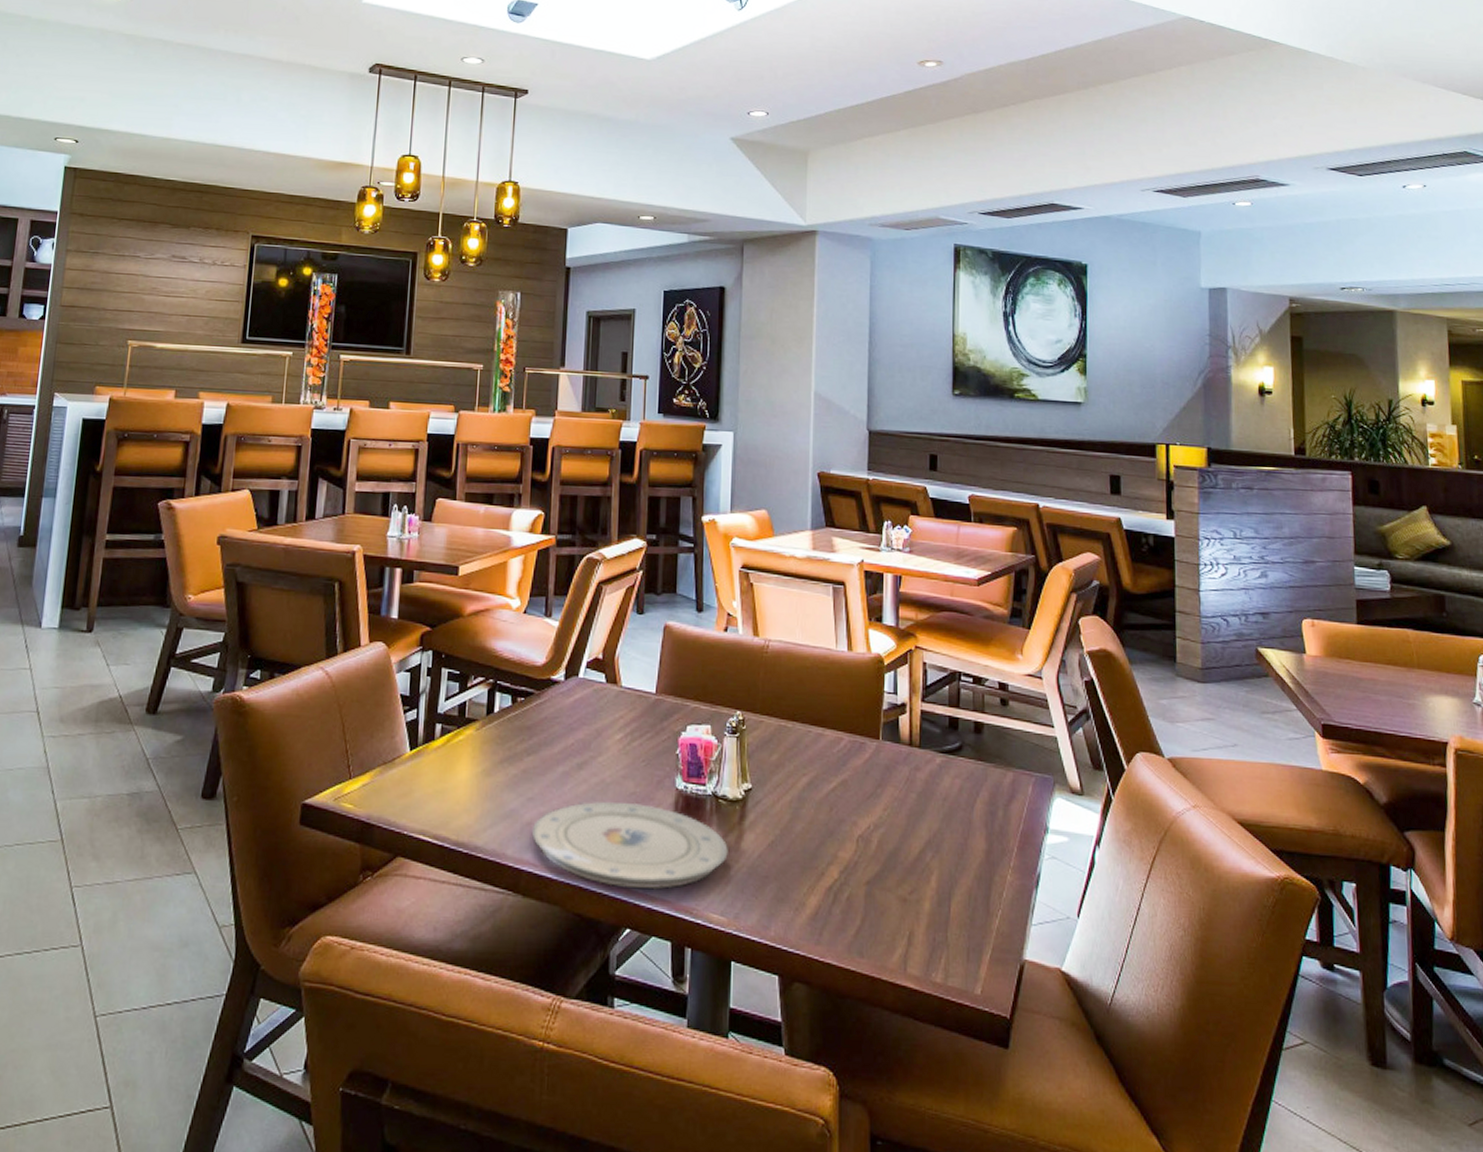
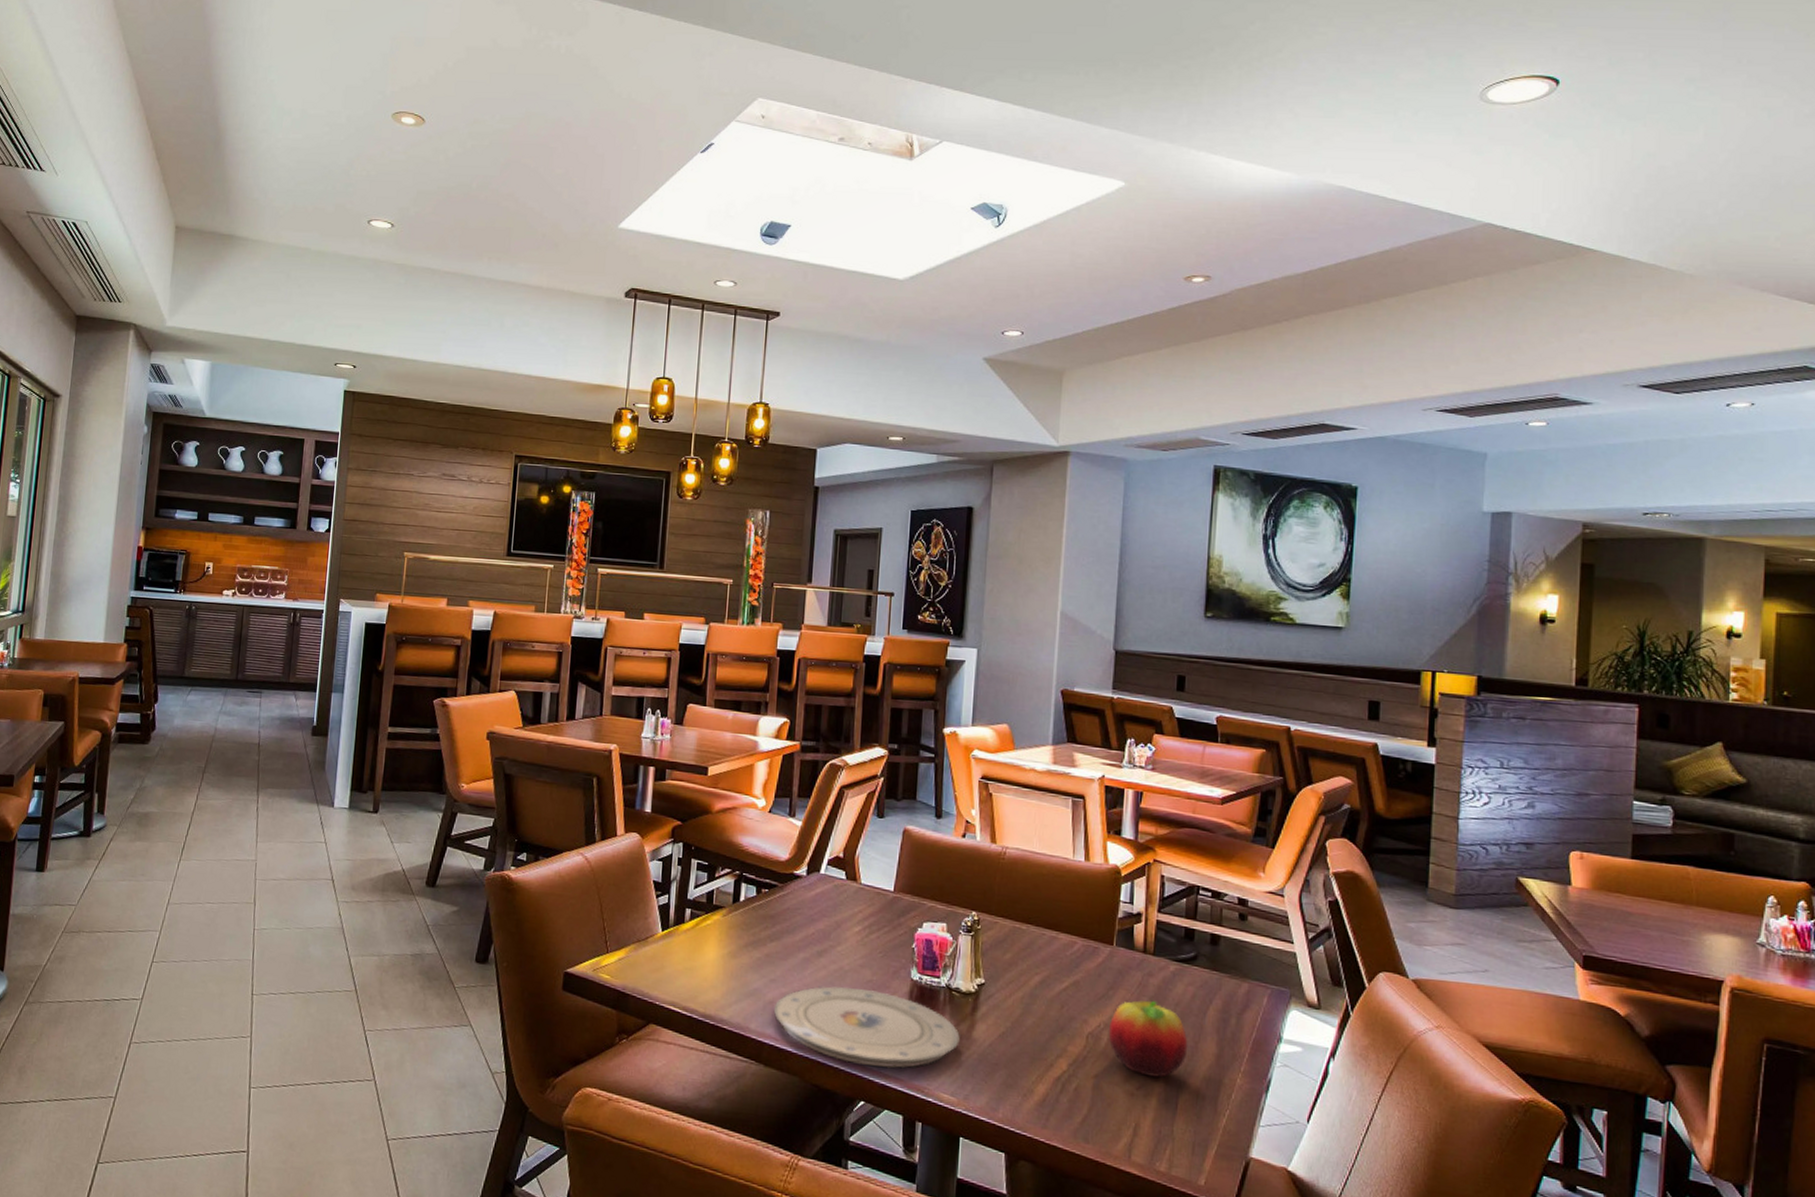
fruit: none [878,796,958,879] -> present [1108,1000,1188,1078]

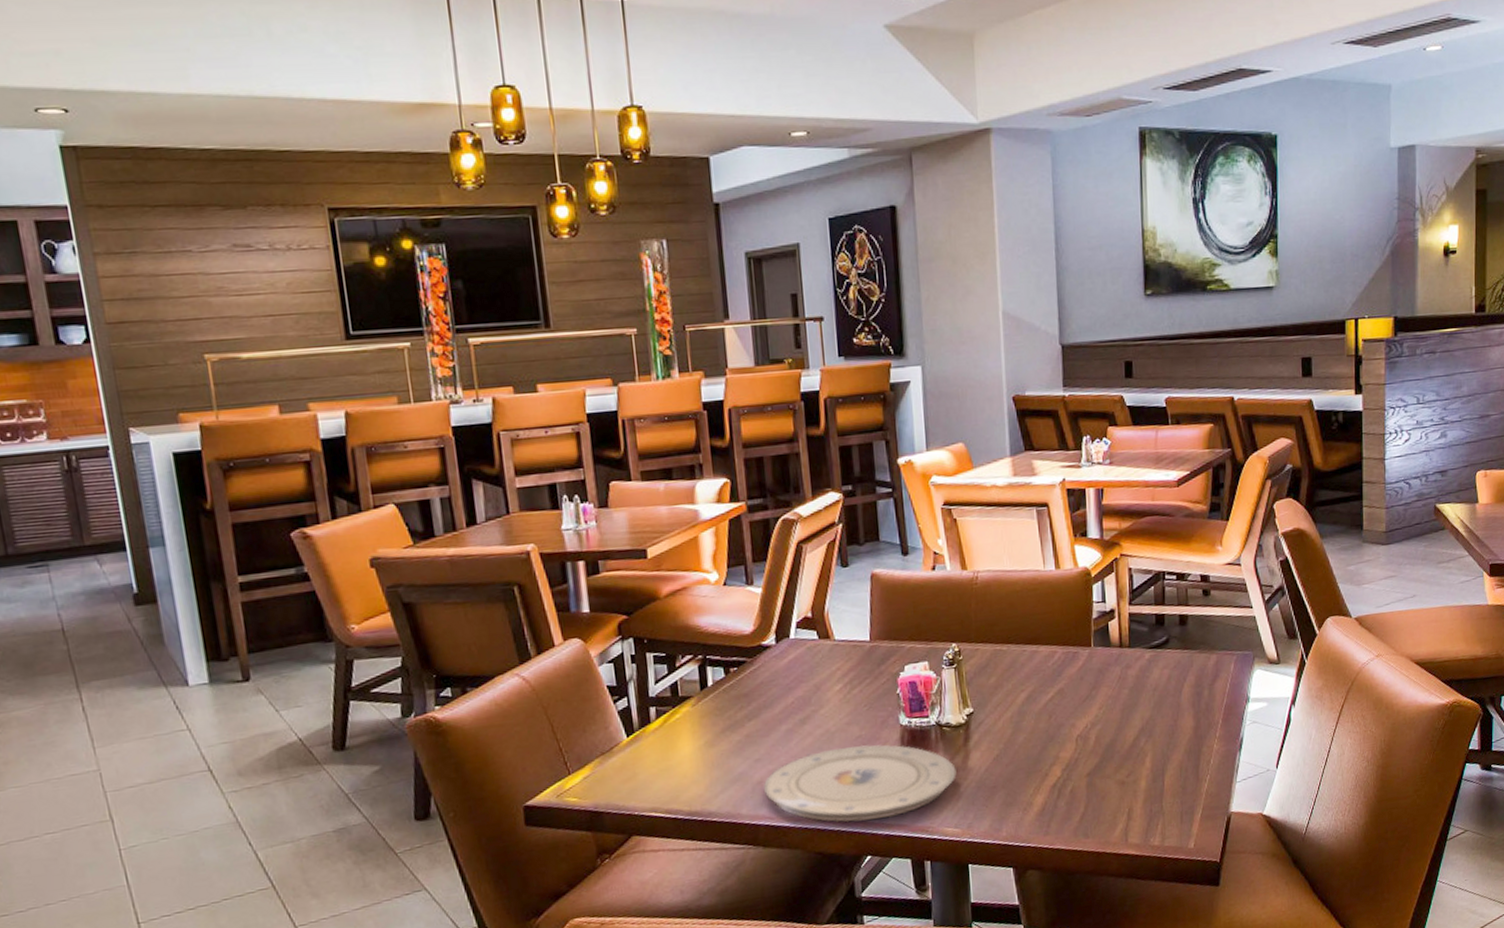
fruit: present [1108,1000,1188,1078] -> none [1095,690,1169,763]

